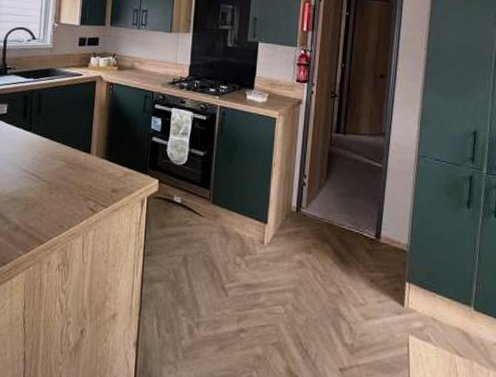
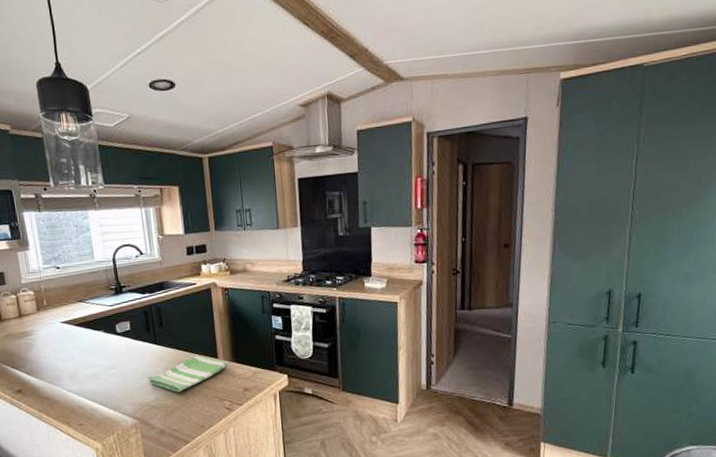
dish towel: none [13,148,101,186] -> present [147,355,228,392]

